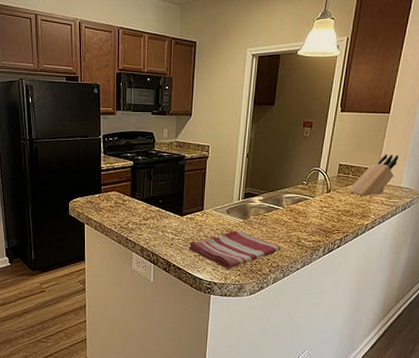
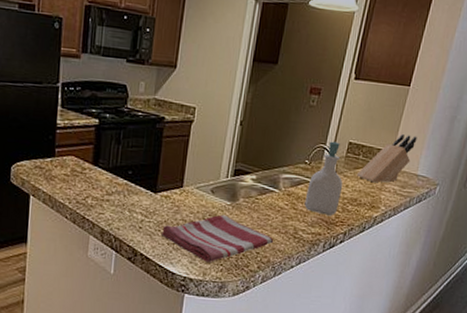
soap bottle: none [305,164,337,225] -> present [304,141,343,215]

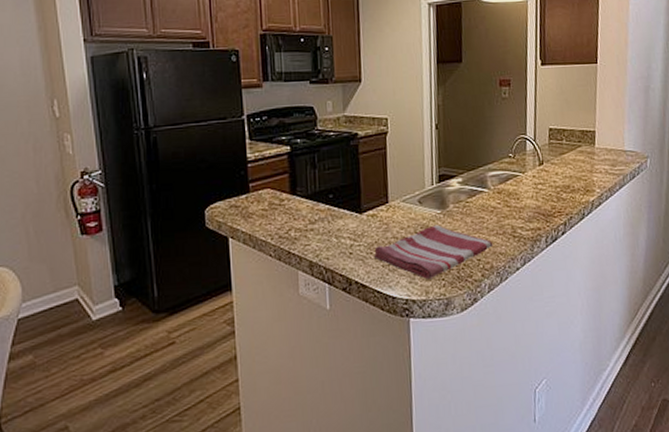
soap bottle: present [304,141,343,215] -> none [516,130,553,208]
knife block: present [356,133,417,183] -> none [563,111,616,166]

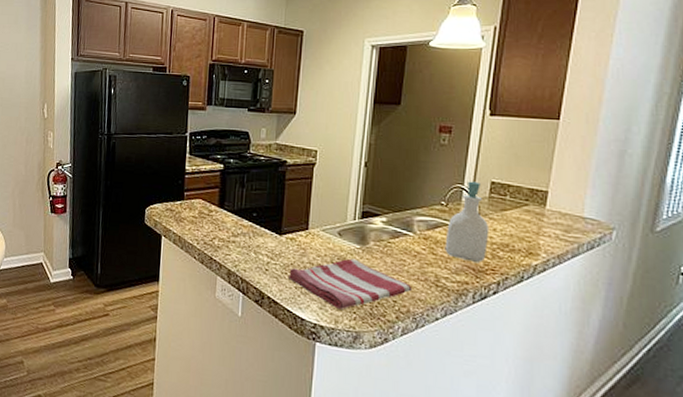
soap bottle: none [516,130,553,208] -> present [445,181,490,262]

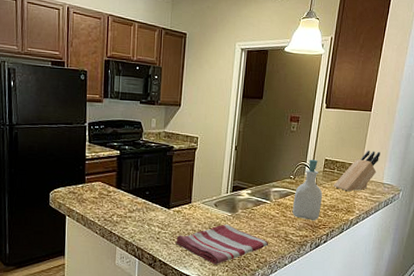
knife block: none [504,171,577,227] -> present [333,150,381,192]

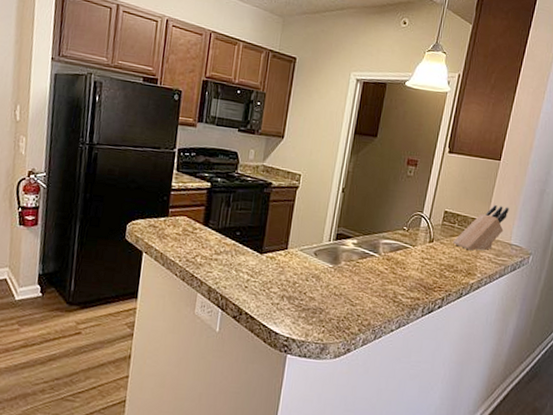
dish towel: present [176,224,269,264] -> none [266,276,374,324]
soap bottle: present [292,159,323,220] -> none [403,209,440,281]

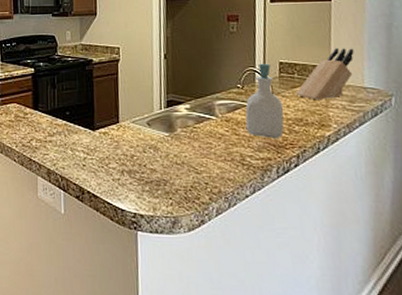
soap bottle: none [403,209,440,281] -> present [245,63,284,138]

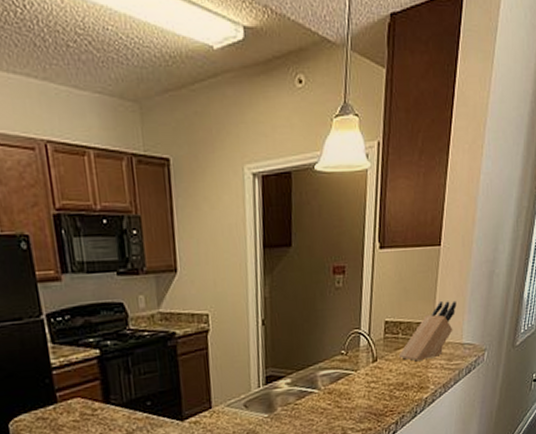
soap bottle: present [245,63,284,138] -> none [348,323,386,407]

